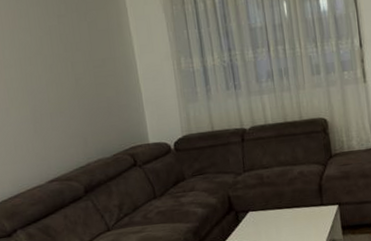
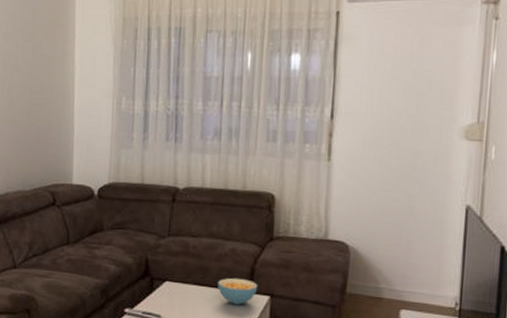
cereal bowl: none [292,195,328,219] -> present [217,277,258,305]

